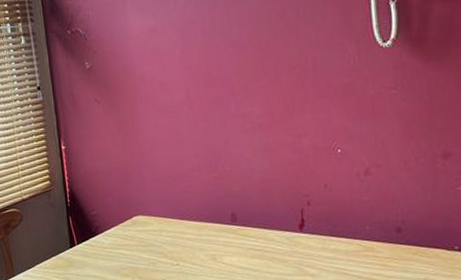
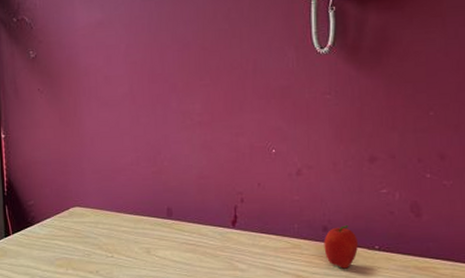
fruit: none [398,226,437,271] -> present [324,225,359,269]

